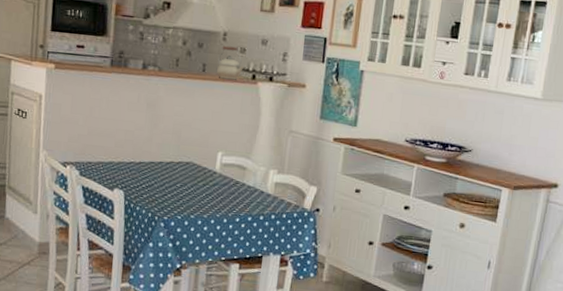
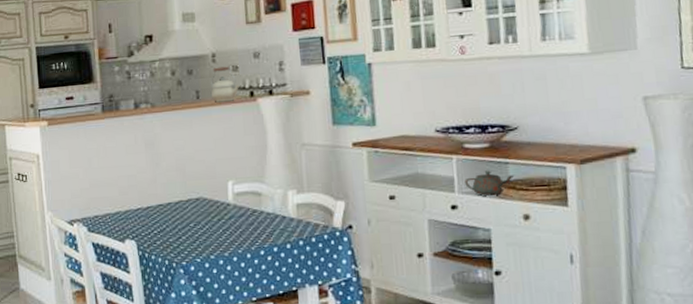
teapot: none [419,182,461,205] -> present [464,170,515,197]

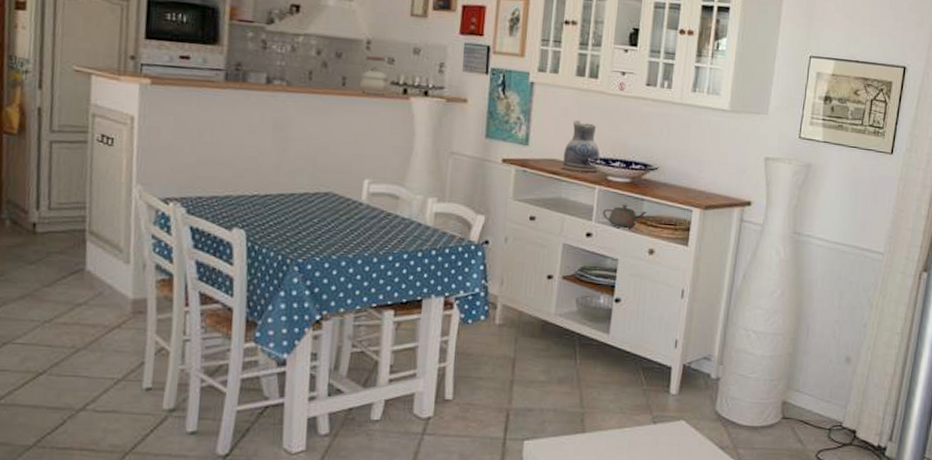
ceramic pitcher: none [413,91,453,145] -> present [561,119,600,173]

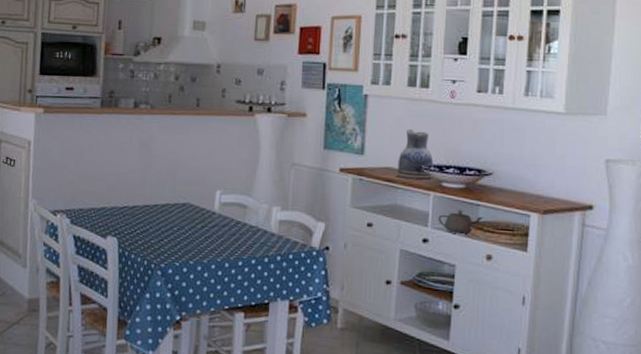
kettle: present [359,55,393,95] -> none [211,78,240,113]

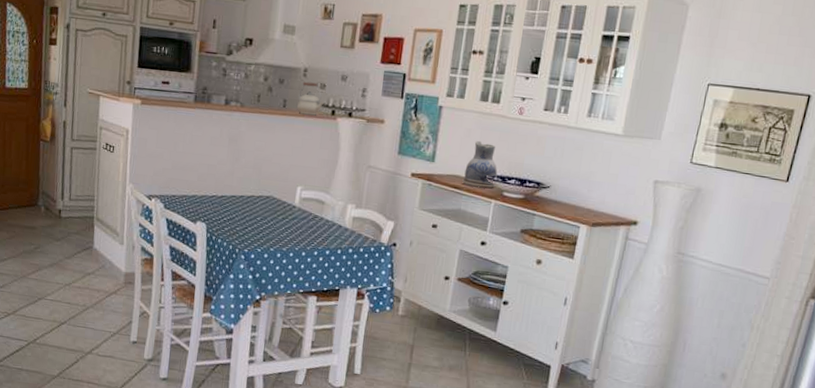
kettle: none [211,78,240,113] -> present [296,81,324,116]
teapot: present [438,210,484,235] -> none [496,218,538,241]

